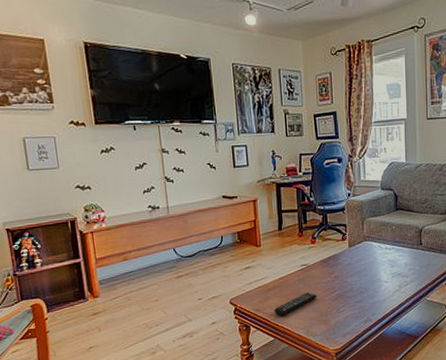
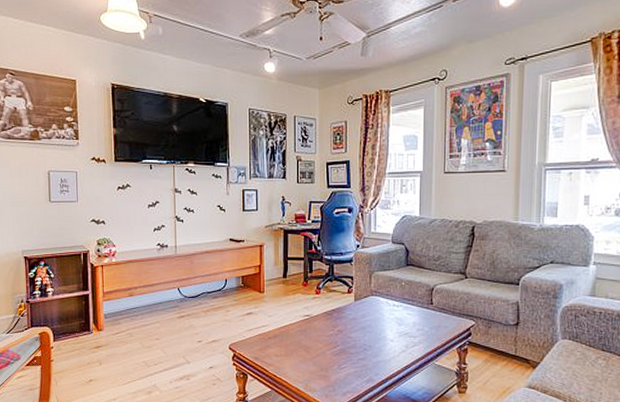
remote control: present [274,292,317,316] -> none [273,344,318,366]

